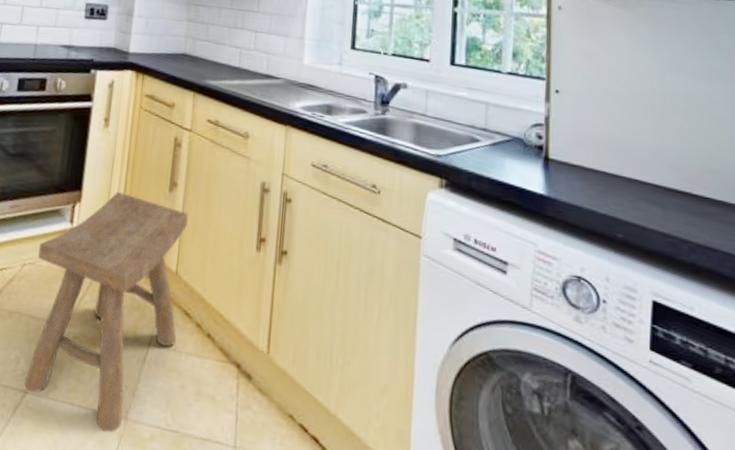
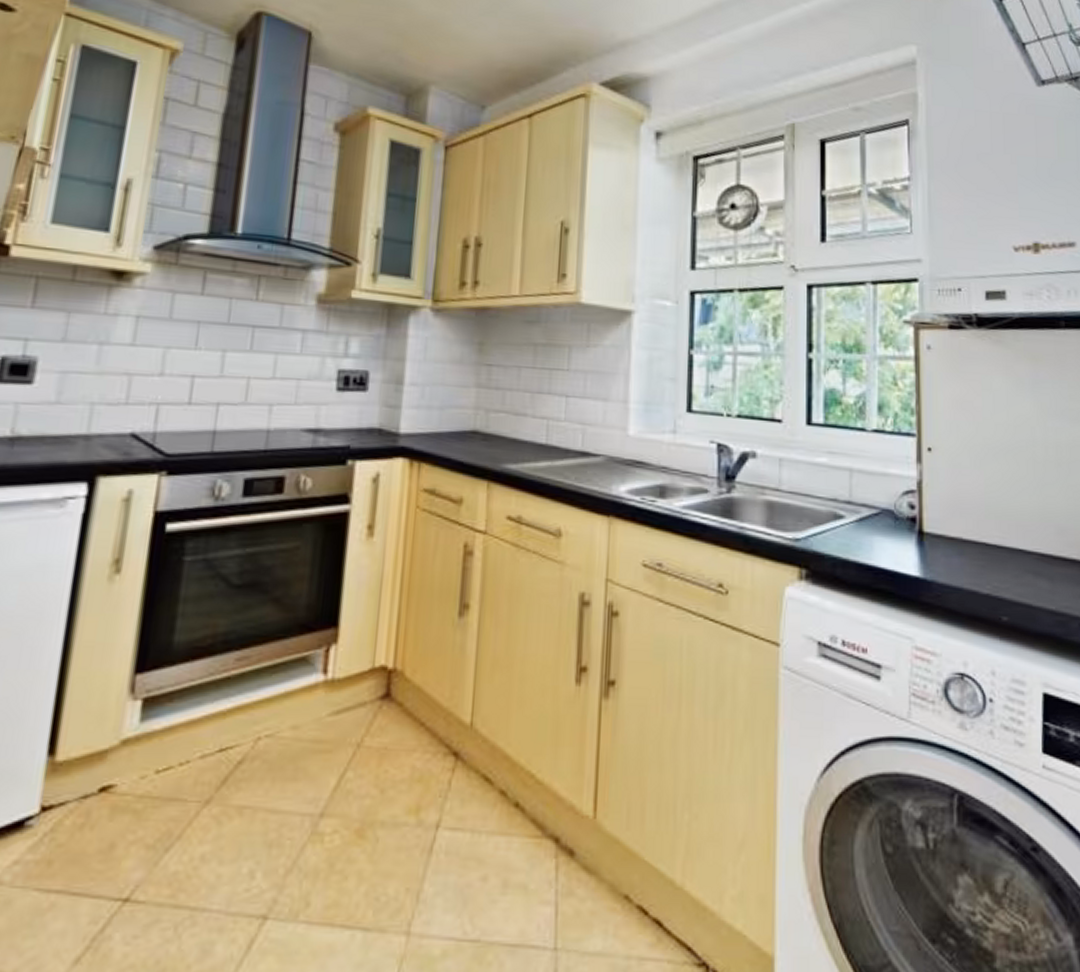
stool: present [25,192,188,434] -> none [263,624,485,957]

